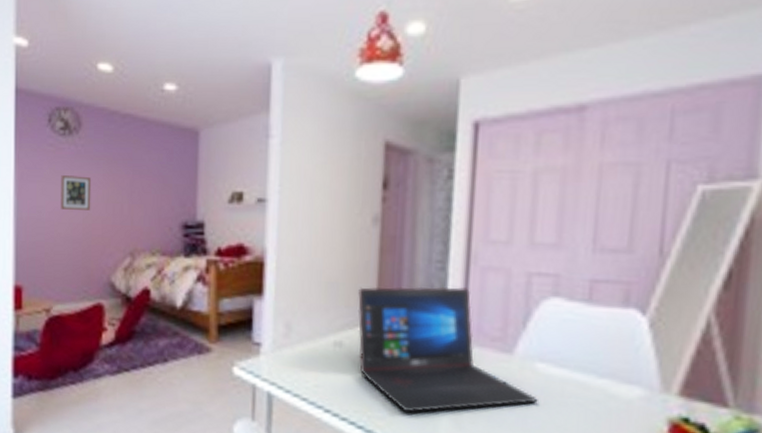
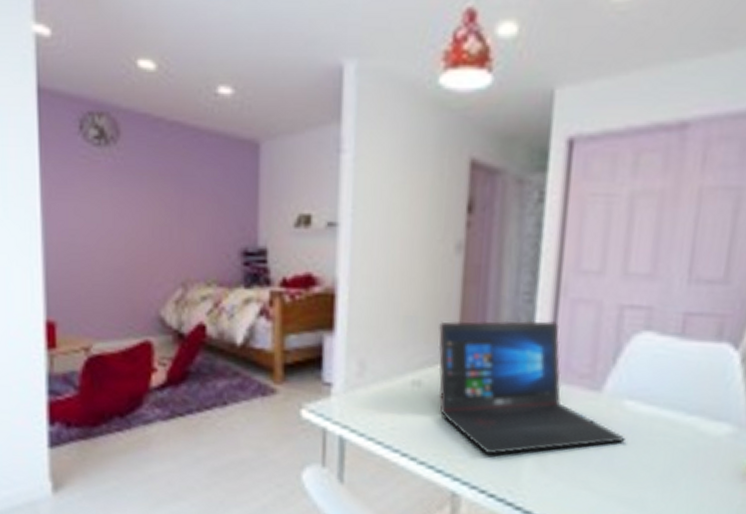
picture frame: present [60,175,92,210] -> none [97,193,134,234]

